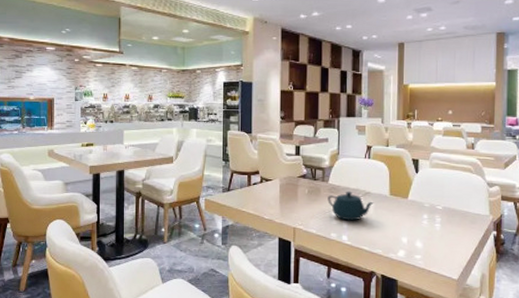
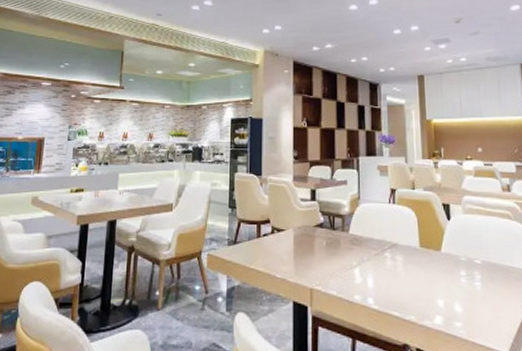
teapot: present [328,191,374,221] -> none [349,242,402,279]

